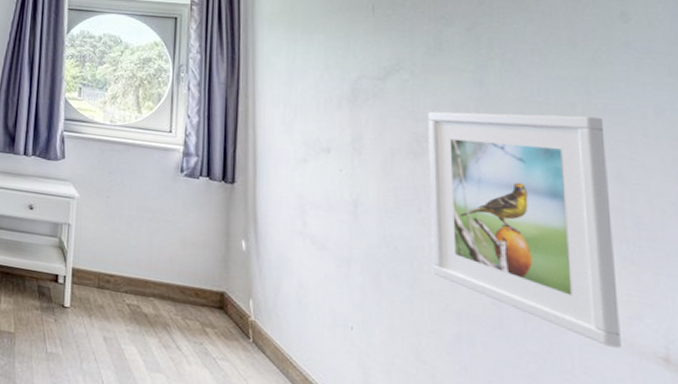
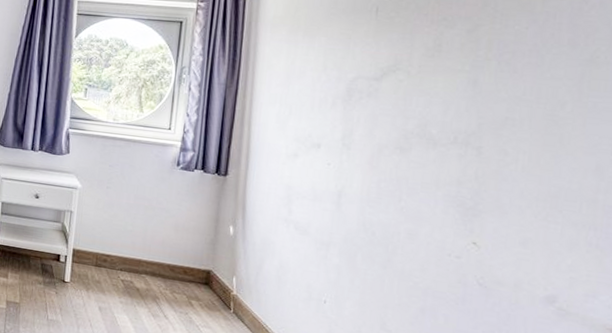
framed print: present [428,111,621,348] -> none [406,109,590,321]

